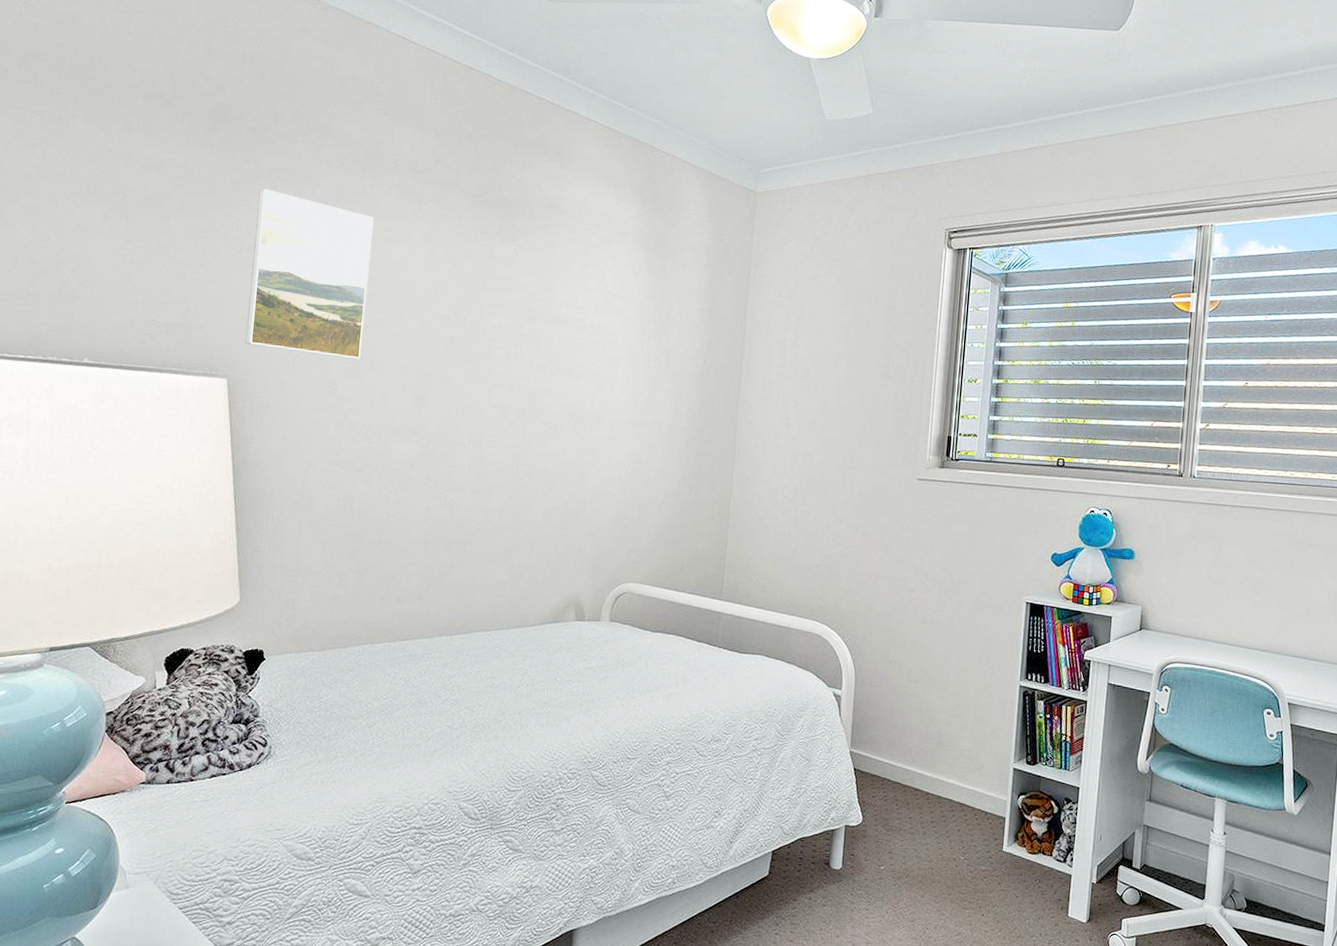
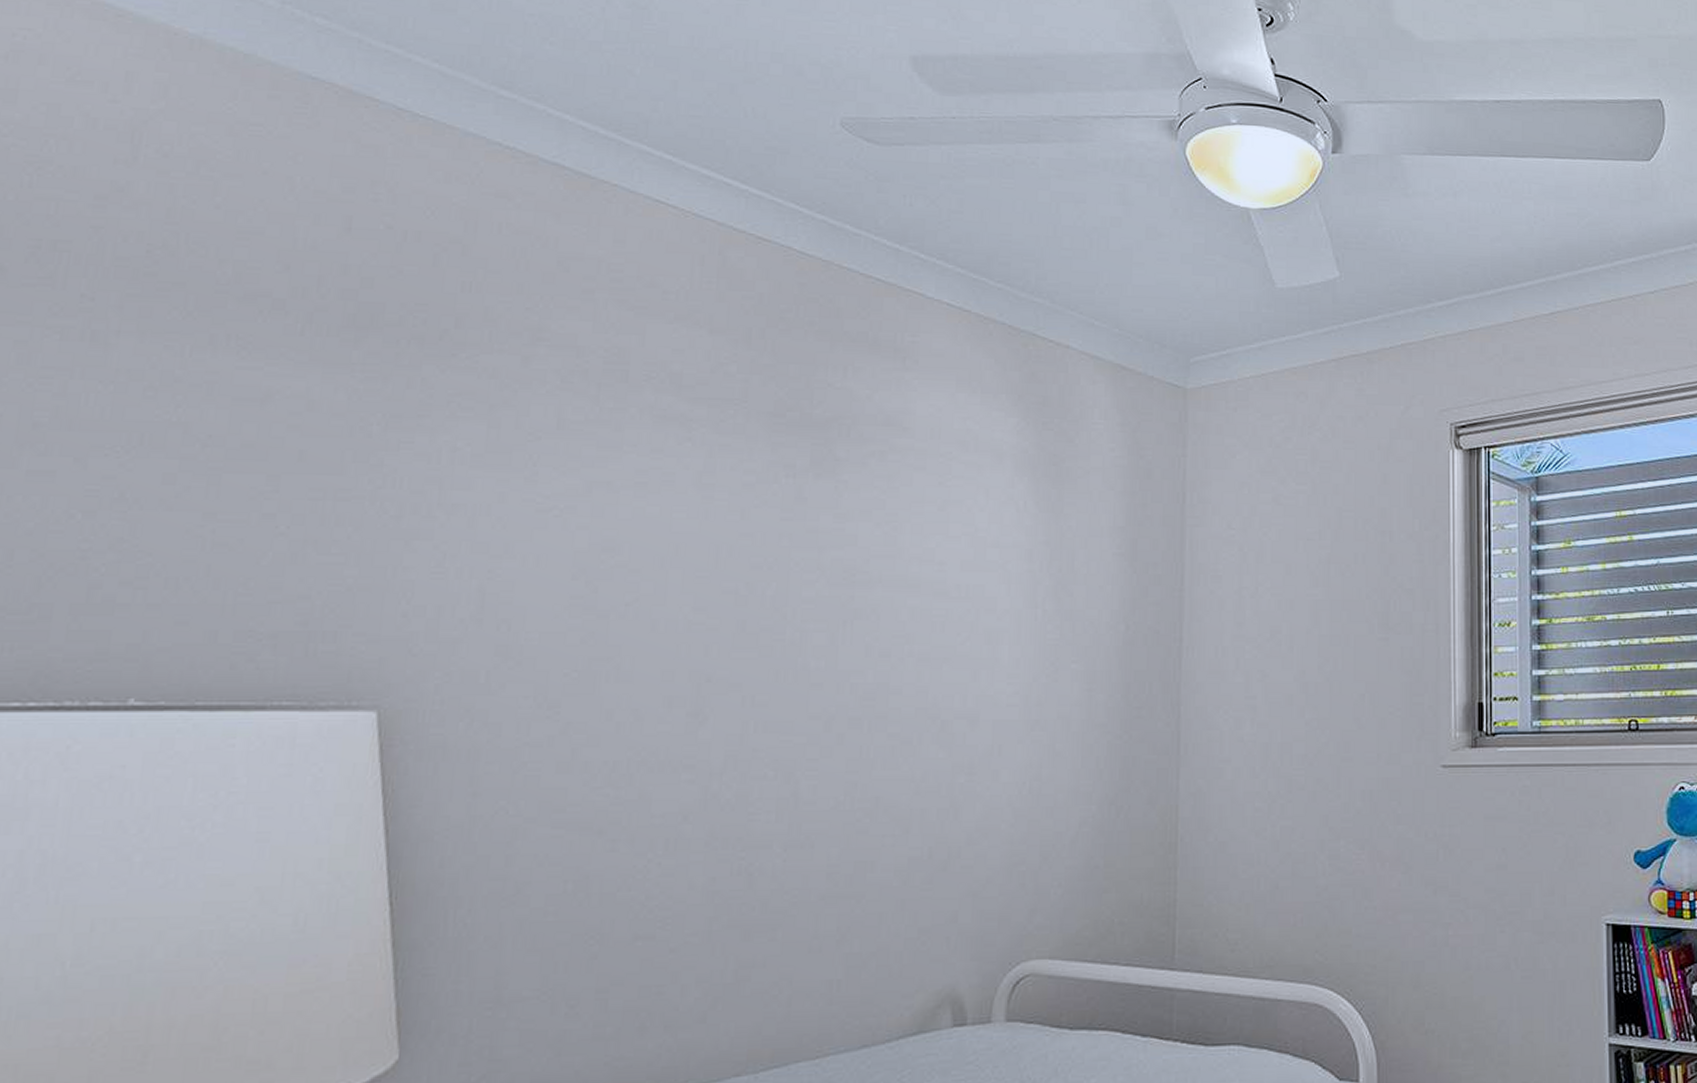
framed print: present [245,188,374,360] -> none [406,423,616,665]

